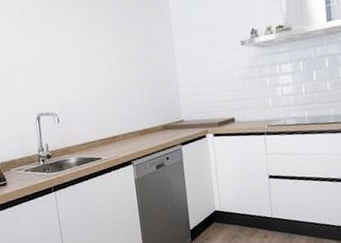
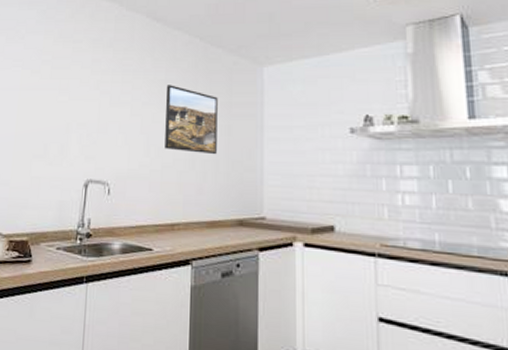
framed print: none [91,24,140,80] -> present [165,85,218,155]

